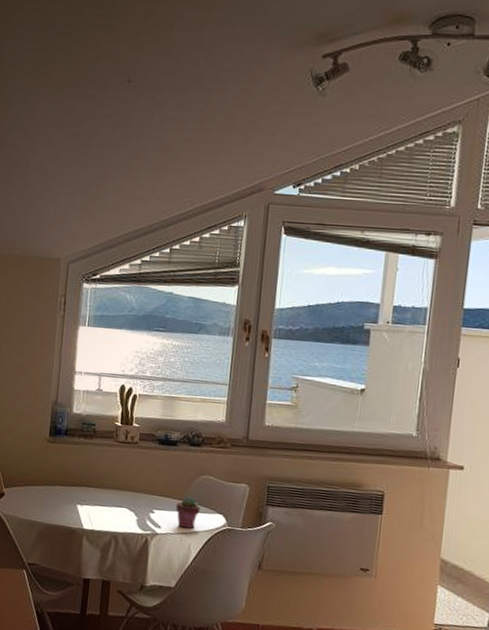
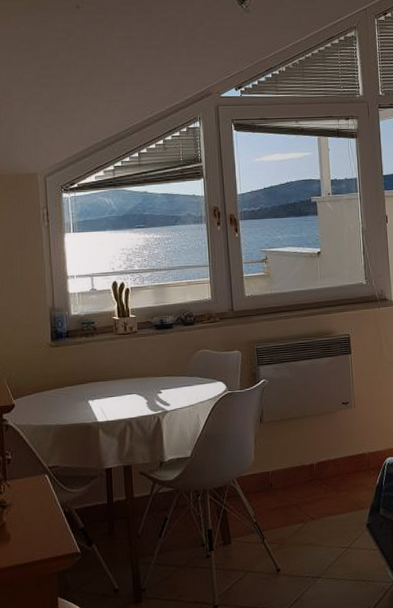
potted succulent: present [176,496,201,528] -> none [180,371,202,401]

